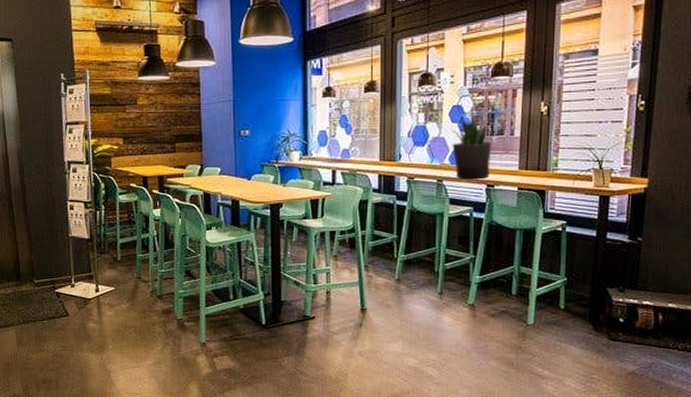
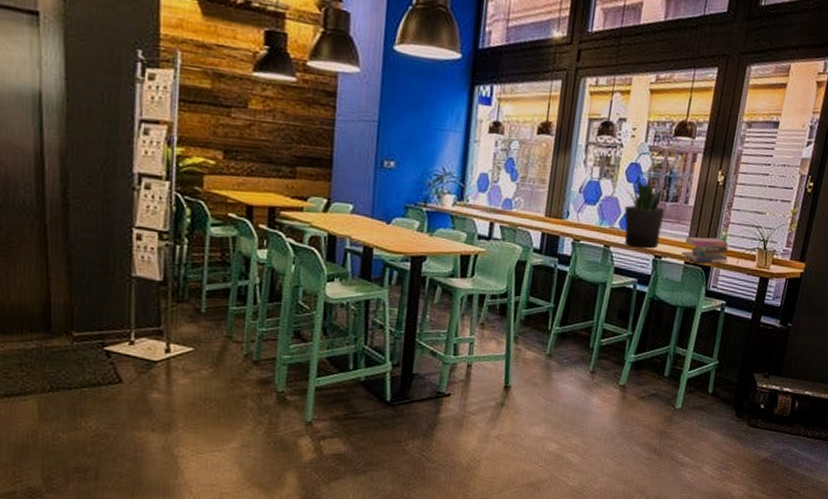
books: none [514,163,562,188] -> present [681,237,729,264]

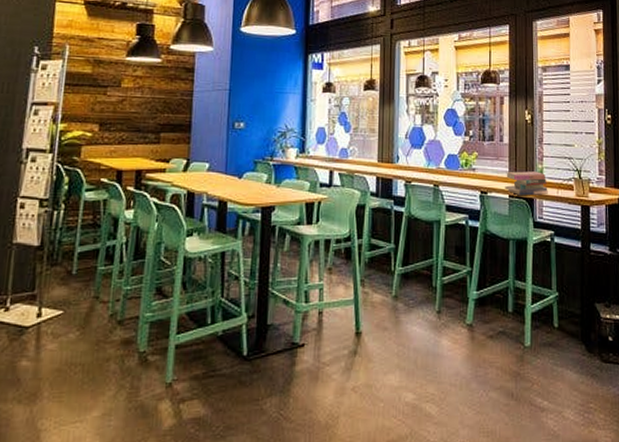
planter: present [624,173,665,248] -> none [447,118,484,185]

